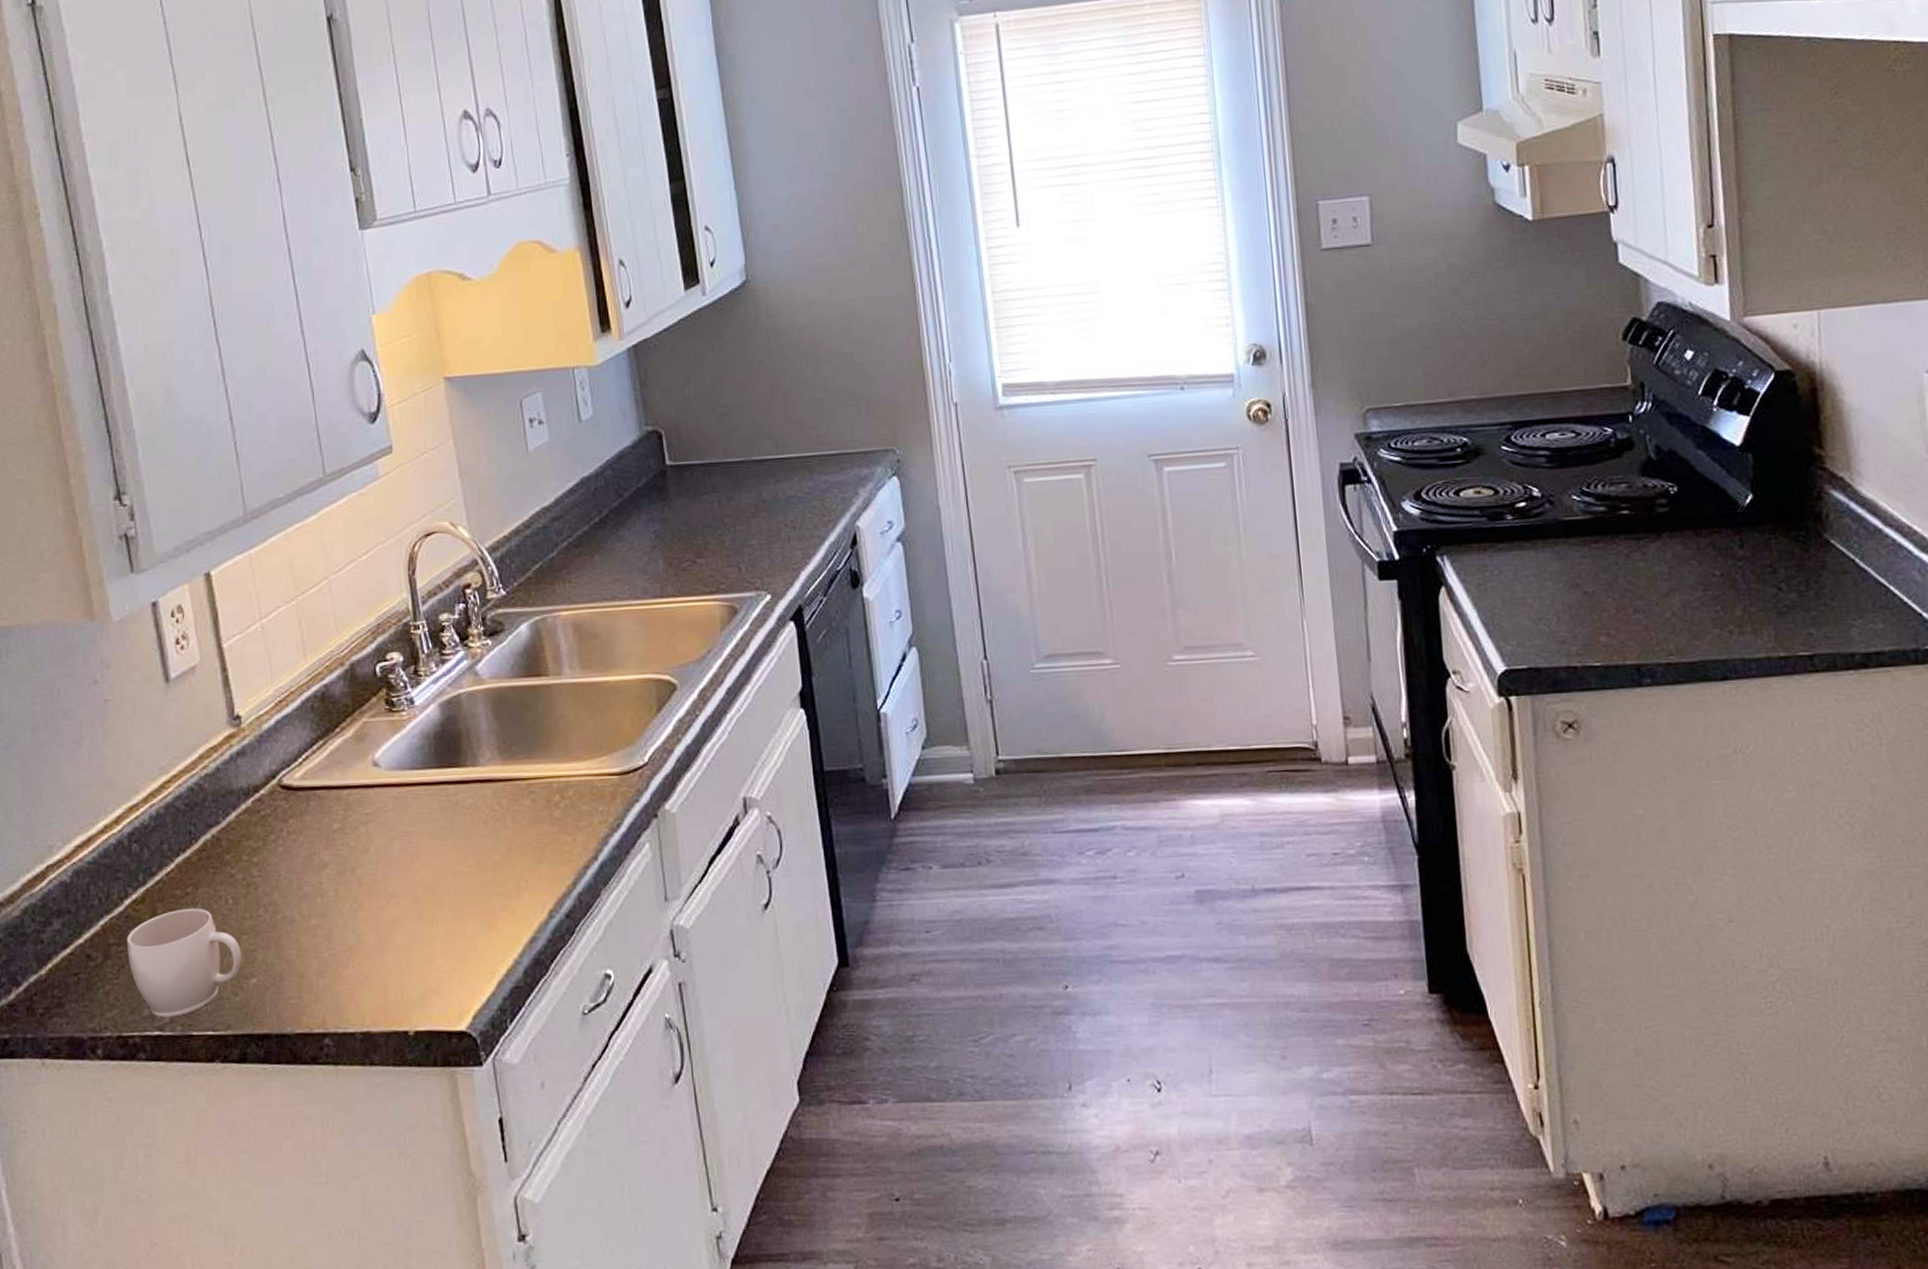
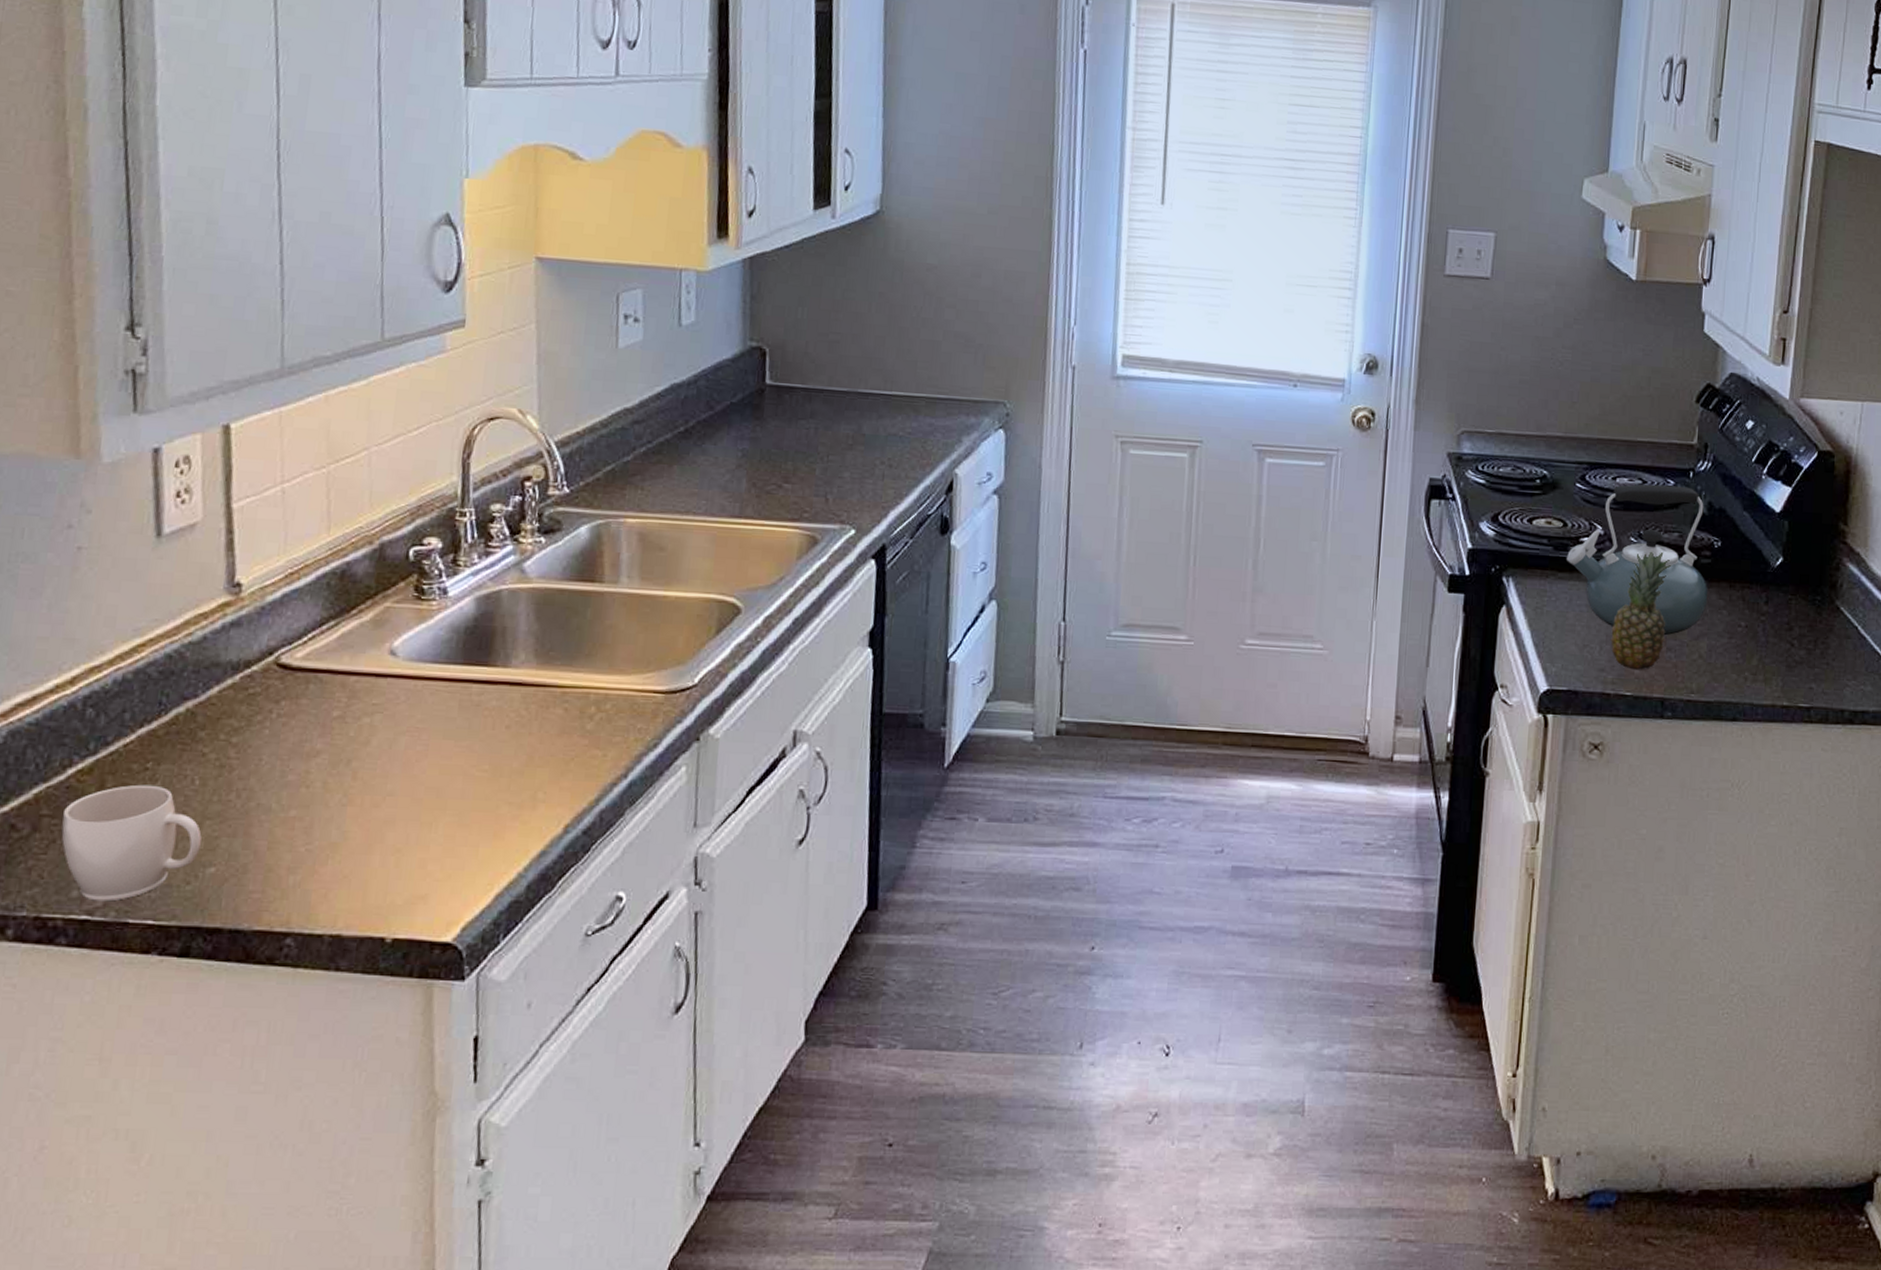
kettle: none [1503,432,1673,597] -> present [1566,484,1708,636]
fruit: none [1567,506,1630,638] -> present [1611,551,1672,670]

